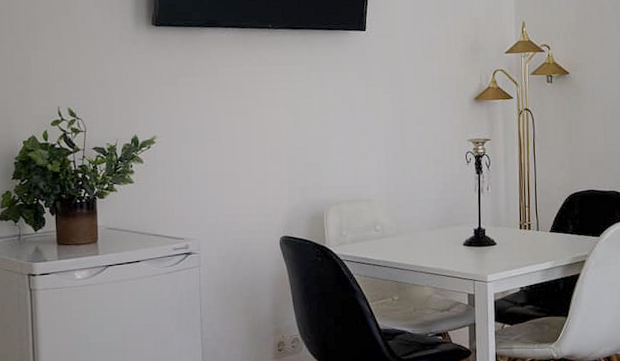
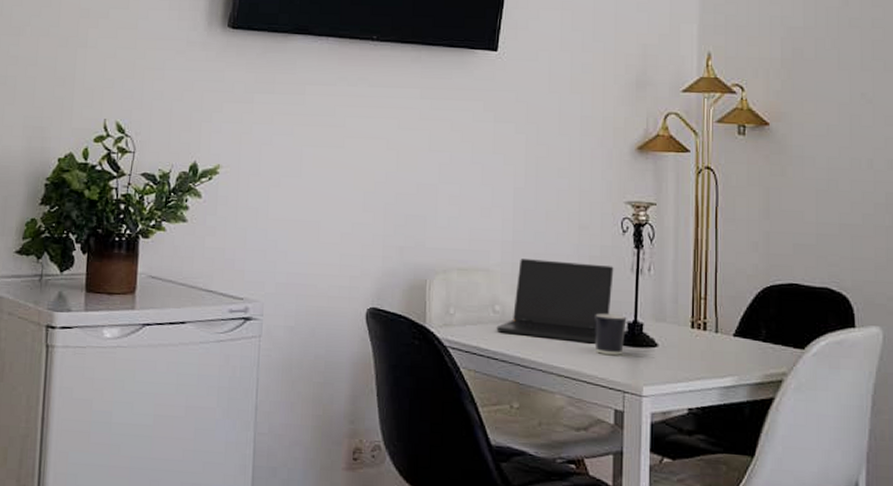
laptop: none [378,188,462,247] -> present [496,259,614,344]
mug: none [449,224,474,254] -> present [593,313,627,355]

